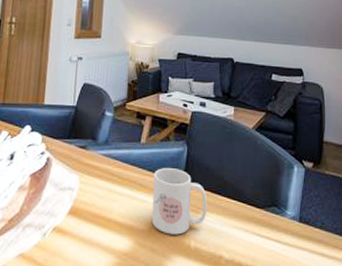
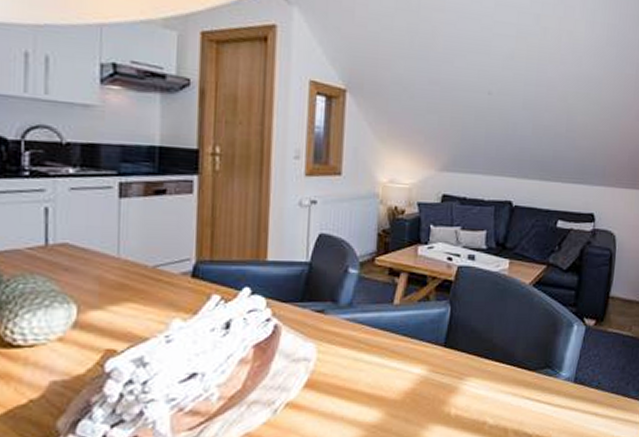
mug: present [151,168,208,235] -> none [406,332,472,403]

